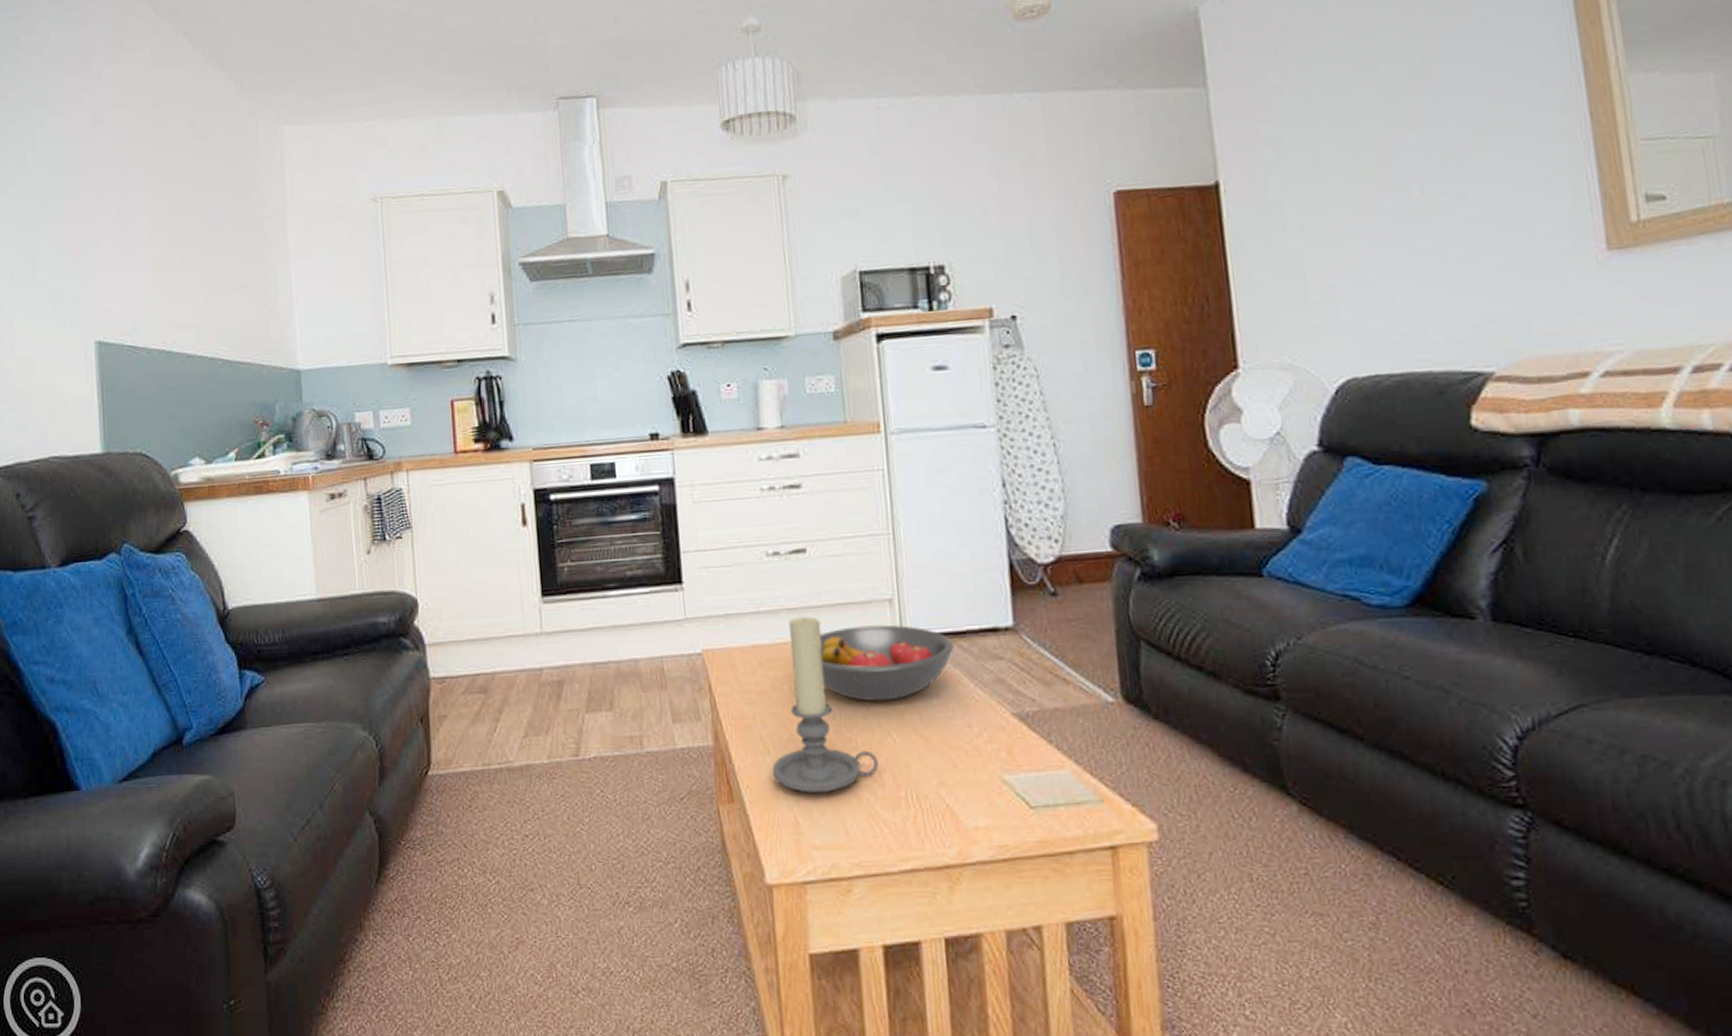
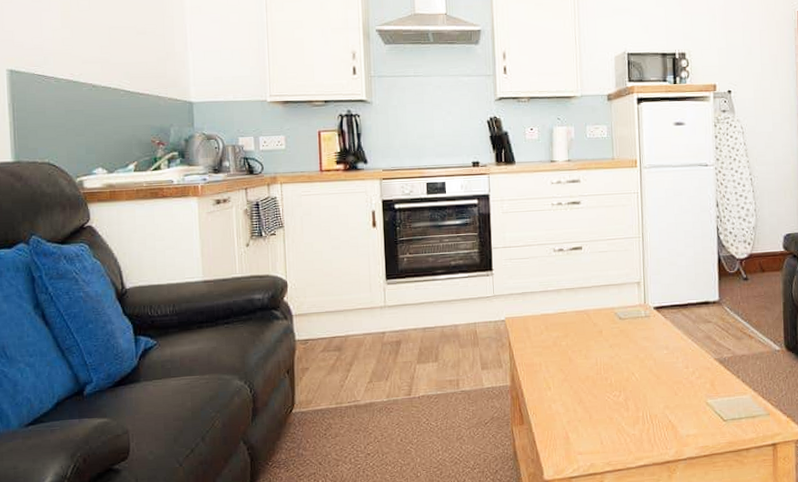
candle holder: present [771,616,879,794] -> none [551,294,625,417]
fruit bowl: present [819,624,955,702] -> none [588,299,680,352]

